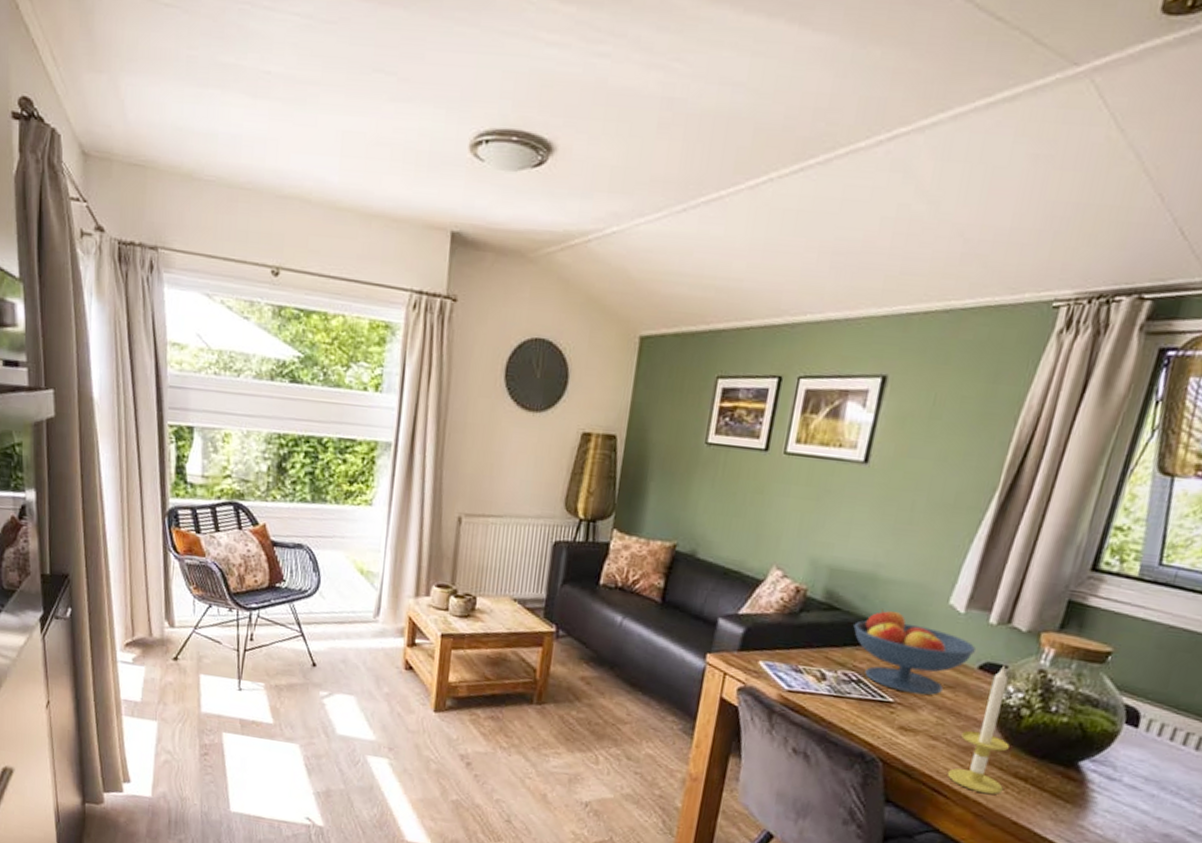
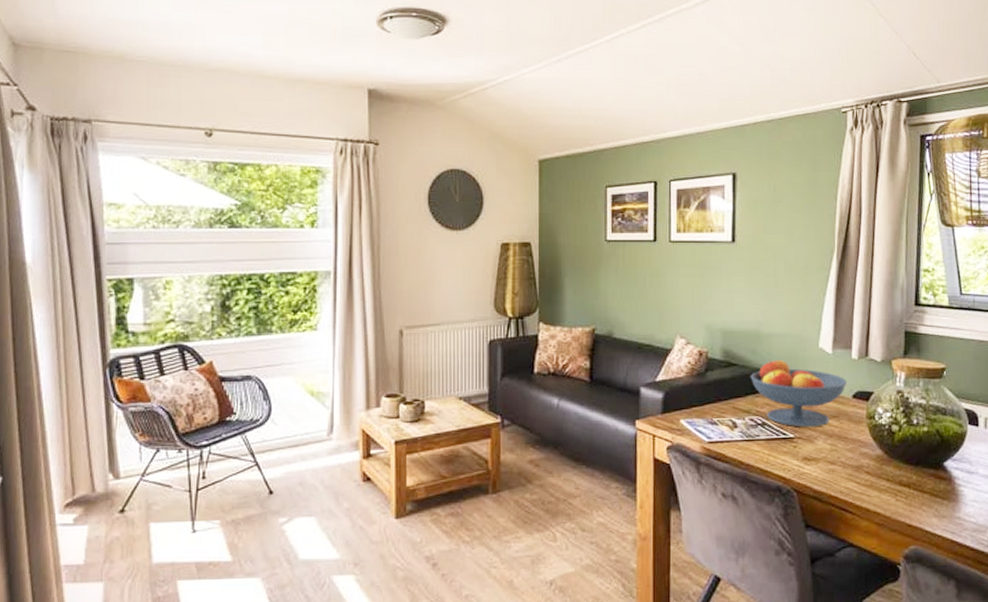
candle: present [947,665,1009,794] -> none [848,391,894,504]

